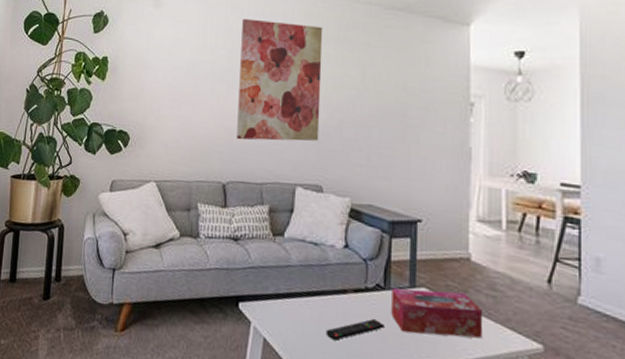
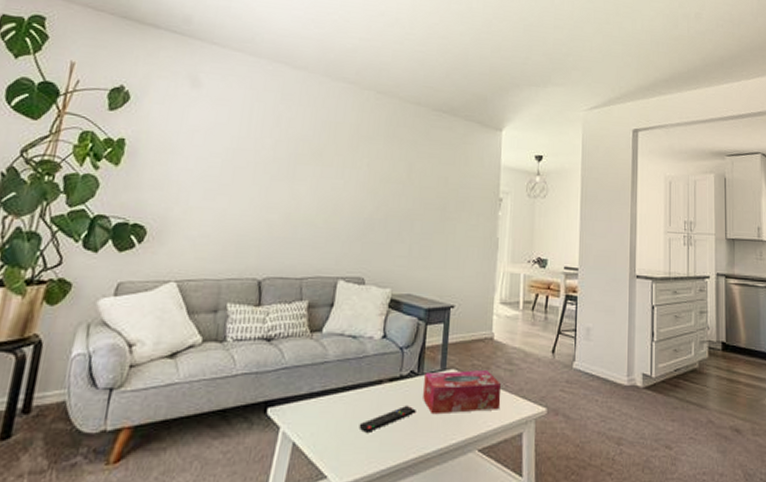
wall art: present [236,19,323,141] -> none [277,109,375,234]

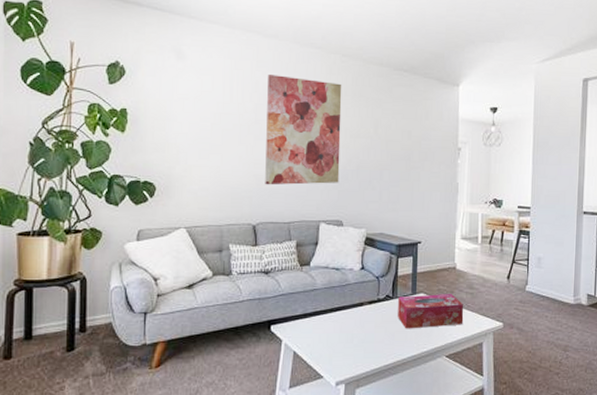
wall art: none [277,109,375,234] -> present [265,75,342,185]
remote control: present [359,405,416,433] -> none [346,322,392,344]

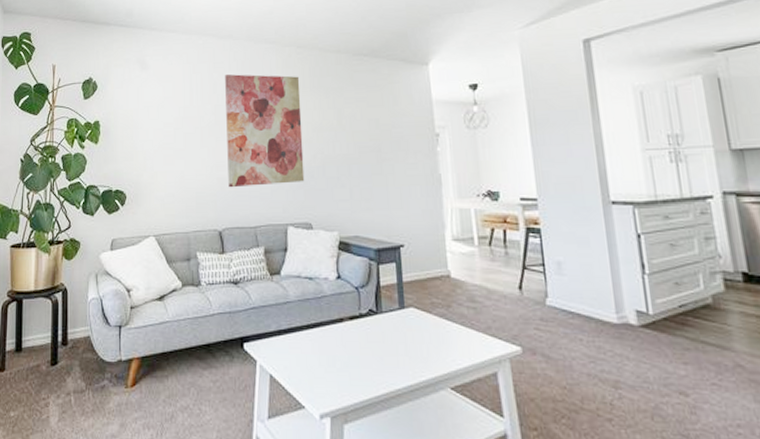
tissue box: present [398,294,464,329] -> none [384,308,469,352]

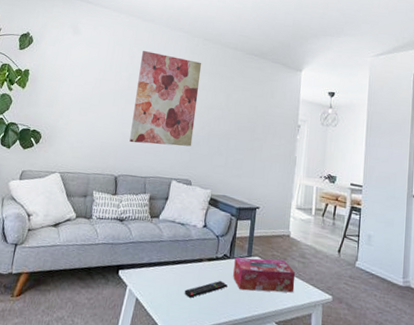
remote control: none [327,342,380,368] -> present [184,280,227,298]
tissue box: none [384,308,469,352] -> present [233,257,296,293]

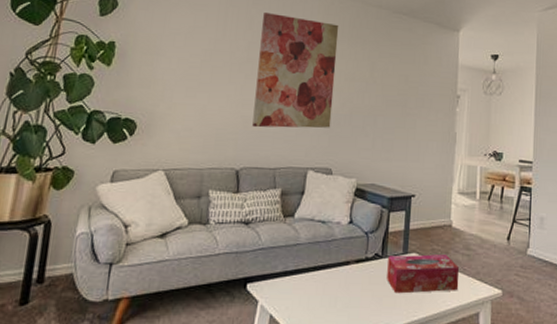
remote control: present [184,280,227,298] -> none [329,284,381,308]

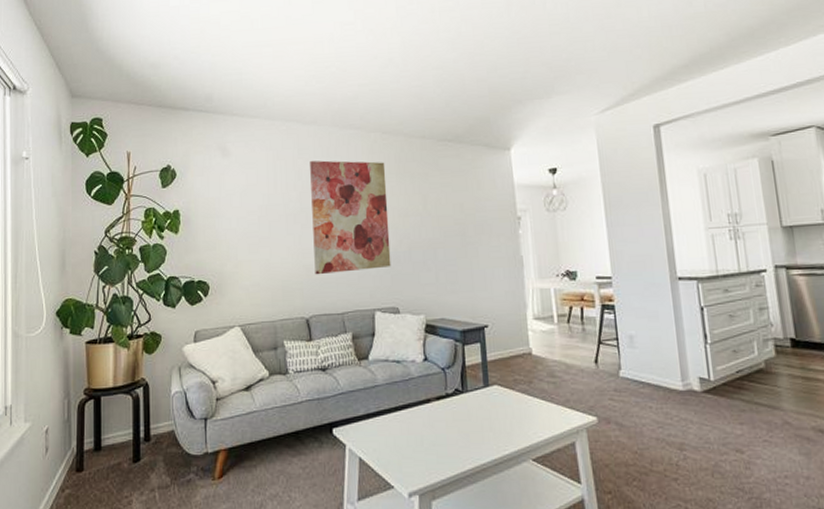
tissue box: present [387,254,460,294] -> none [469,384,549,428]

